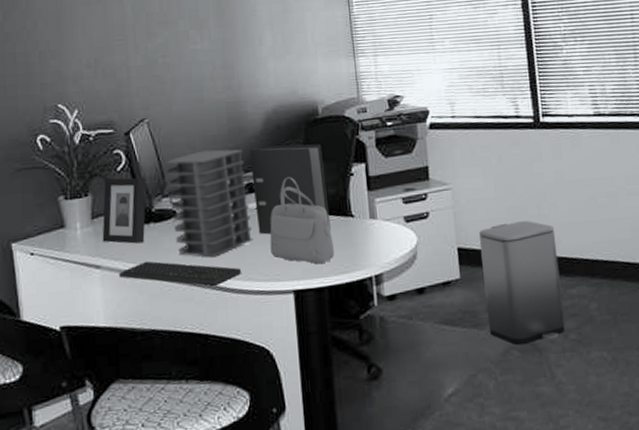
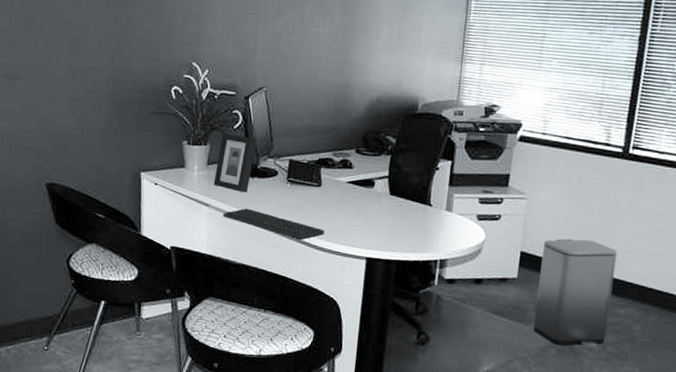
file organizer: present [166,149,254,258] -> none [273,123,344,217]
binder: present [249,144,331,235] -> none [345,128,415,214]
handbag: present [270,177,334,265] -> none [352,160,409,241]

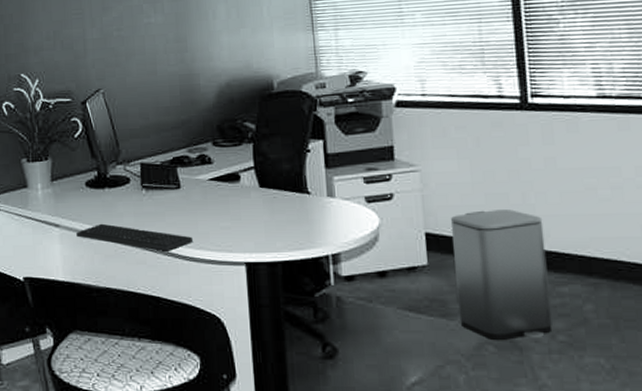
picture frame: present [213,133,257,193] -> none [61,144,102,207]

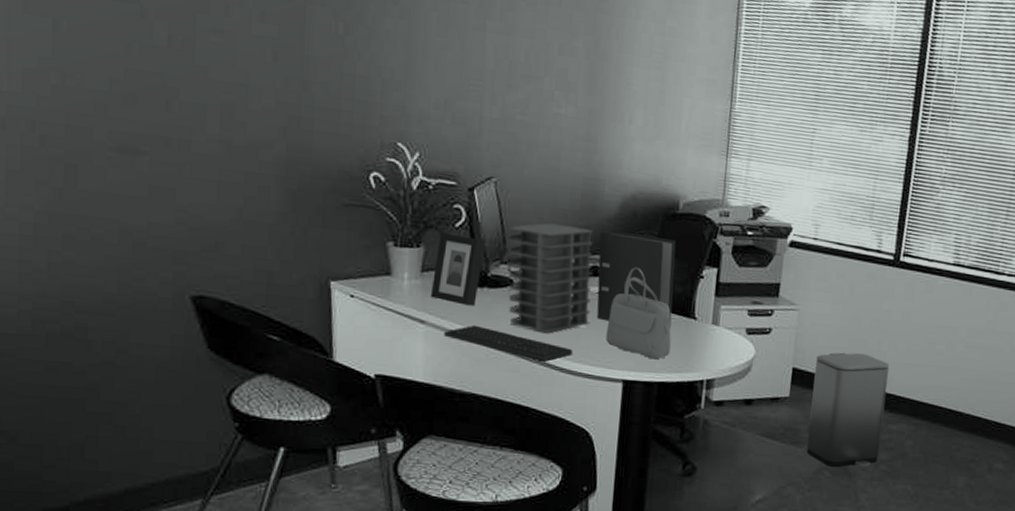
picture frame: none [61,144,102,207] -> present [430,232,486,306]
file organizer: none [120,120,205,225] -> present [508,223,593,334]
binder: none [201,118,285,206] -> present [596,230,676,329]
handbag: none [222,150,288,239] -> present [606,267,671,360]

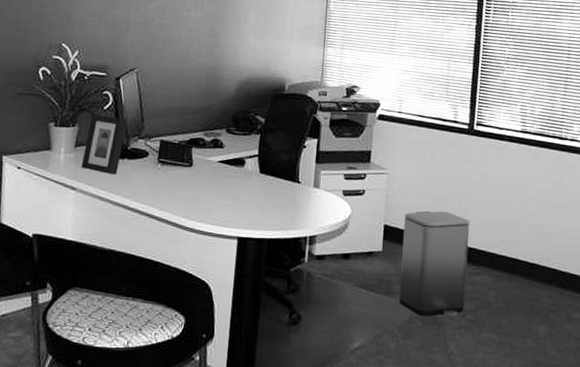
computer keyboard: present [444,325,573,362] -> none [90,190,197,221]
file organizer: present [508,223,593,334] -> none [144,104,214,198]
binder: present [596,230,676,329] -> none [216,109,283,191]
handbag: present [606,267,671,360] -> none [223,139,279,219]

